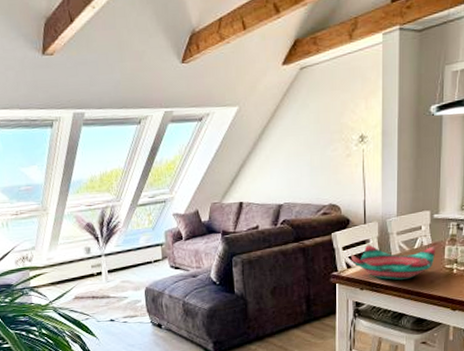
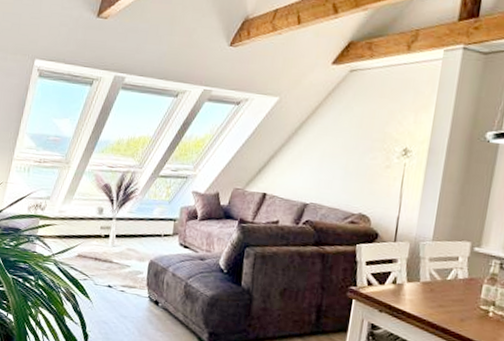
decorative bowl: present [351,244,436,281] -> none [373,264,472,312]

